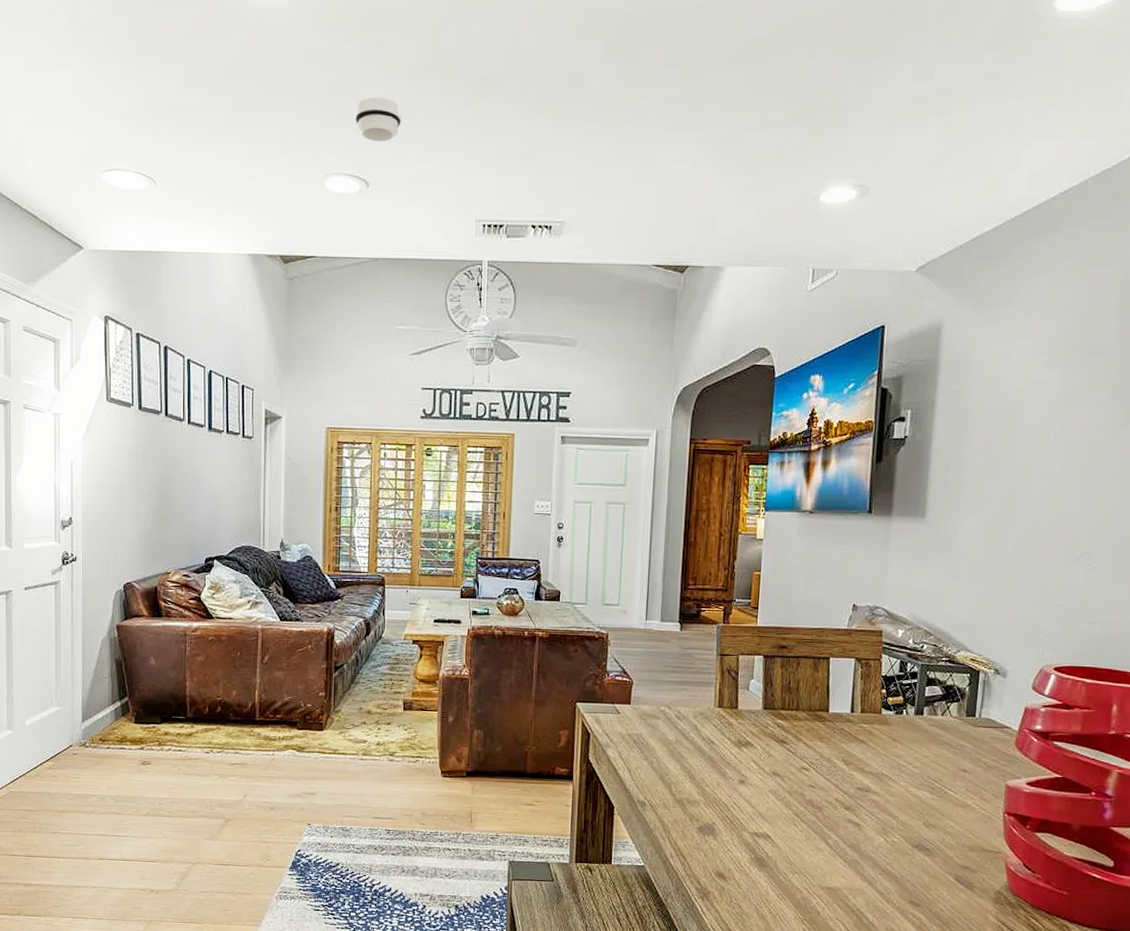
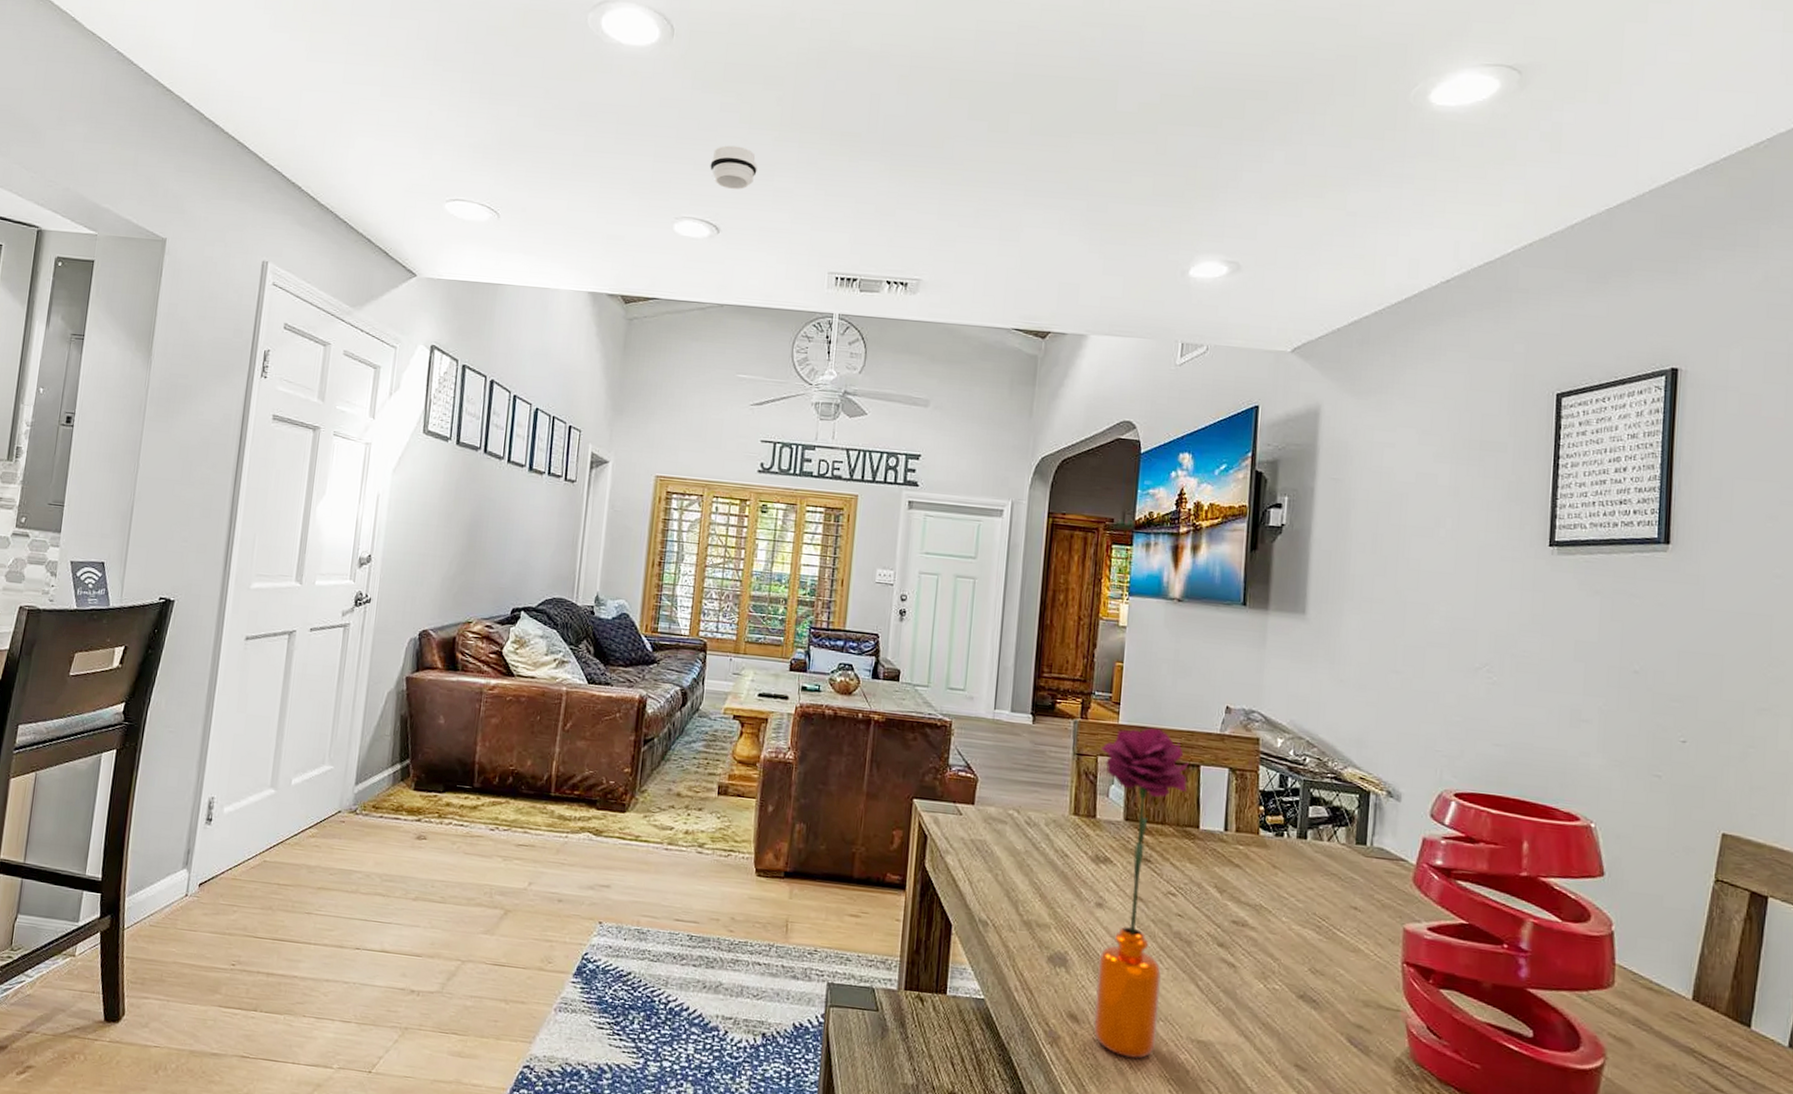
flower: none [738,627,820,905] -> present [1093,727,1189,1059]

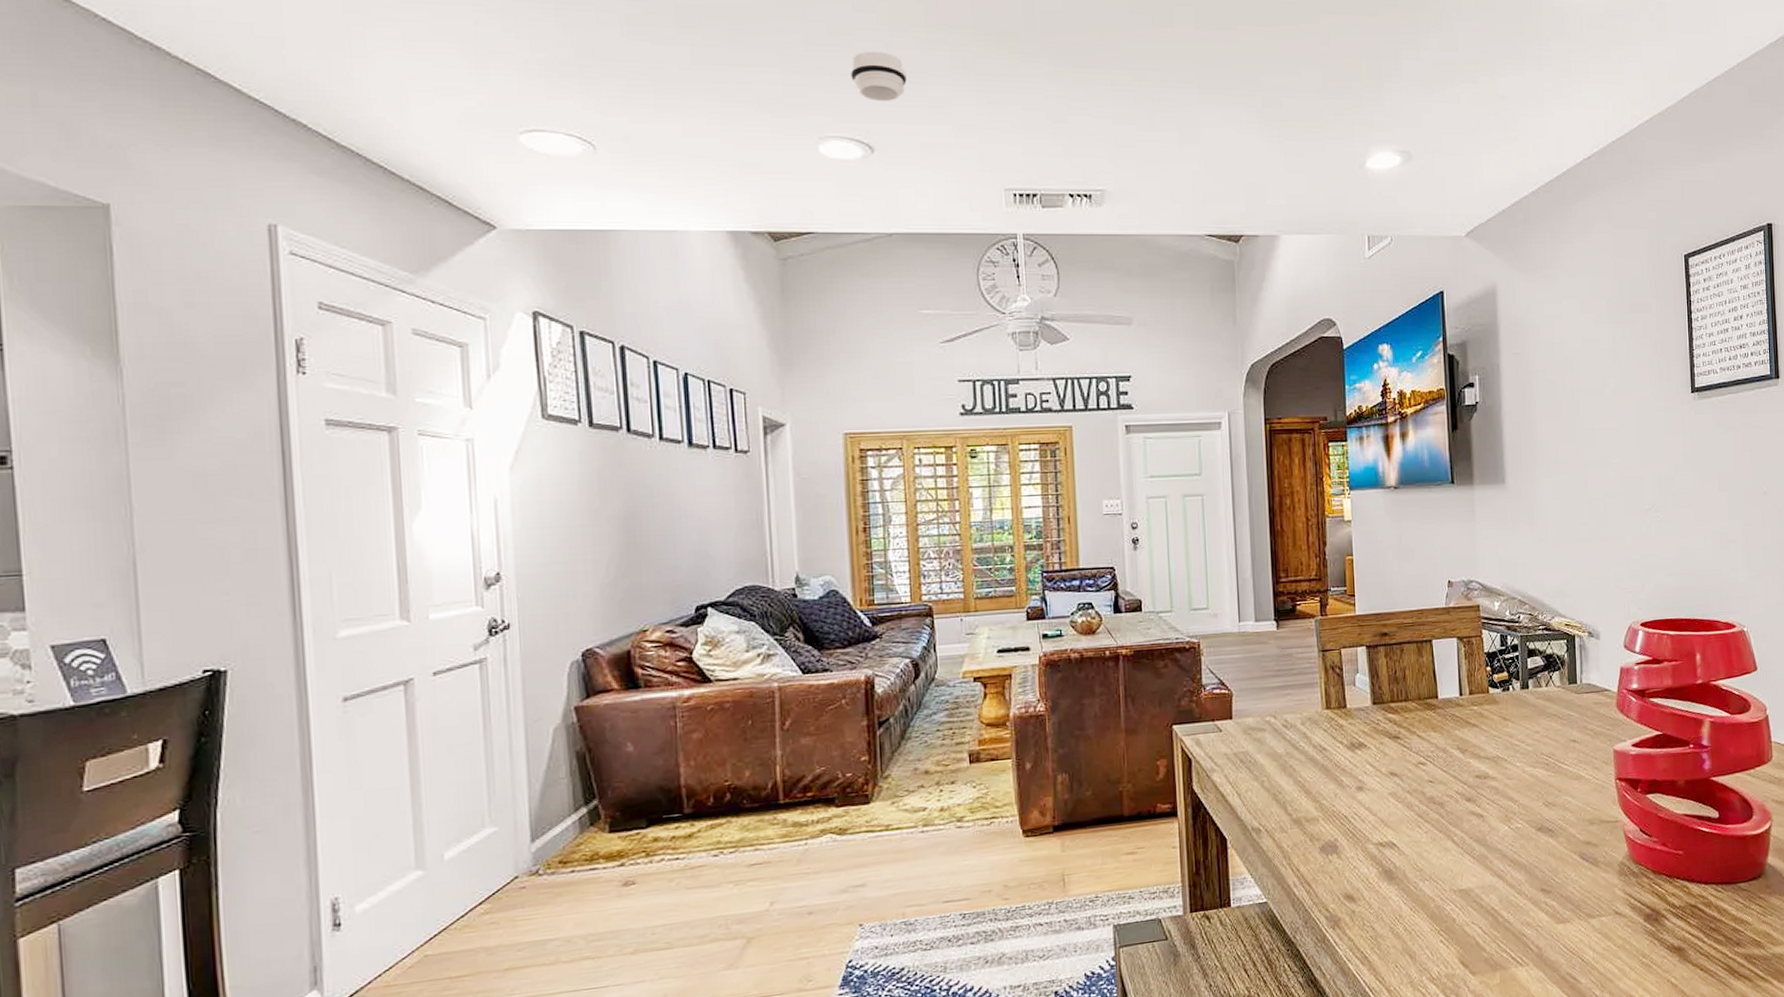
flower: present [1093,727,1189,1059] -> none [1342,612,1424,922]

